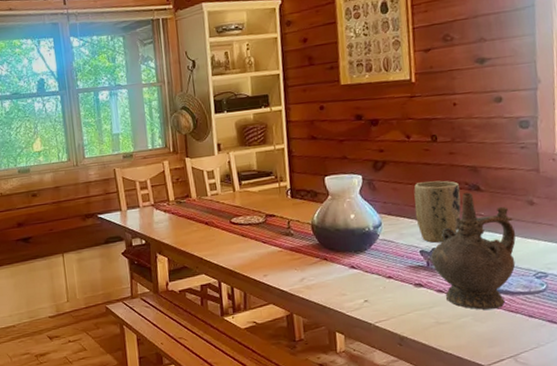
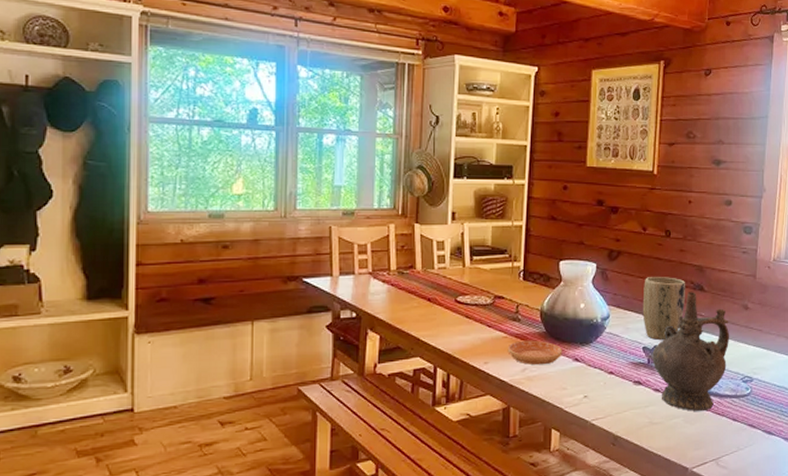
saucer: none [283,251,338,275] -> present [507,340,563,366]

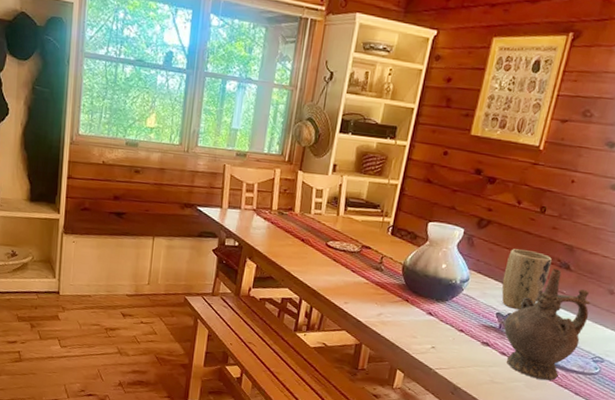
saucer: present [507,340,563,366] -> none [367,288,418,314]

